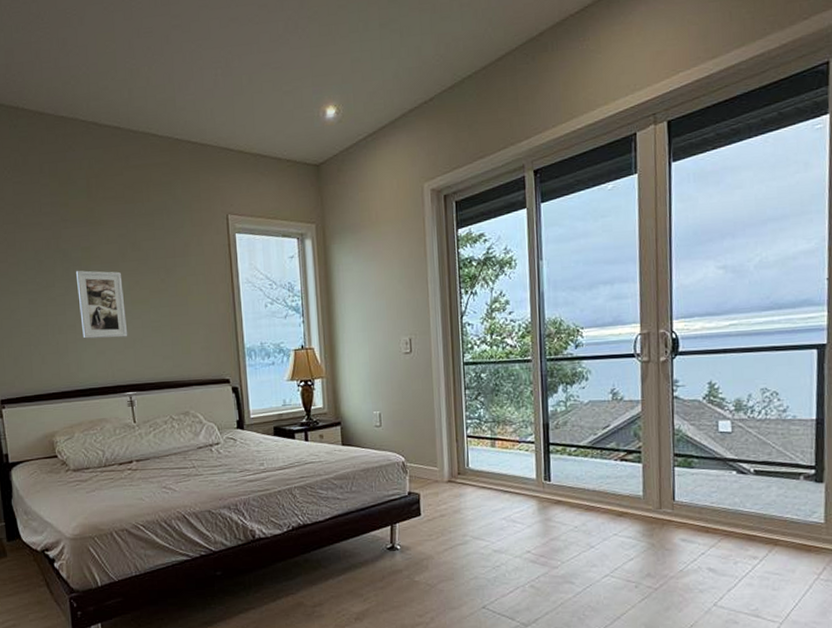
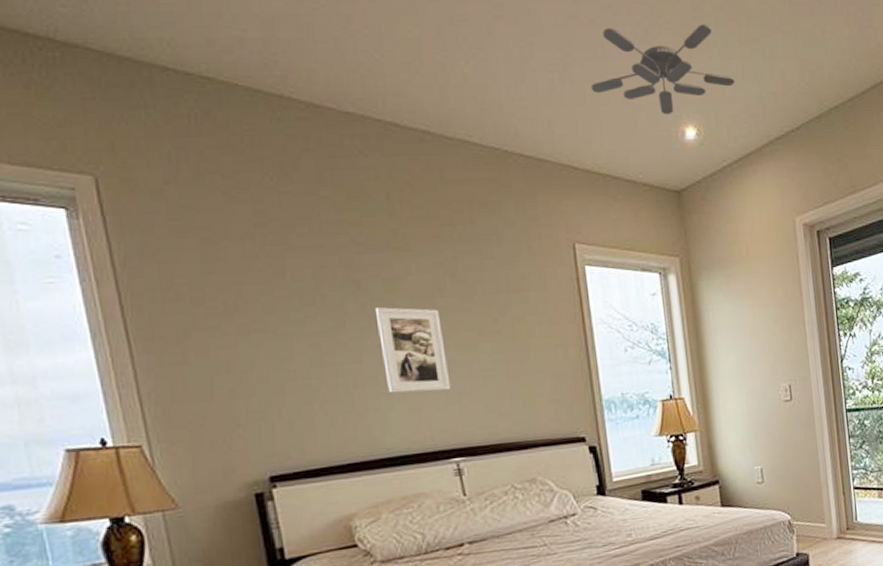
ceiling fan: none [247,11,374,98] -> present [591,24,735,115]

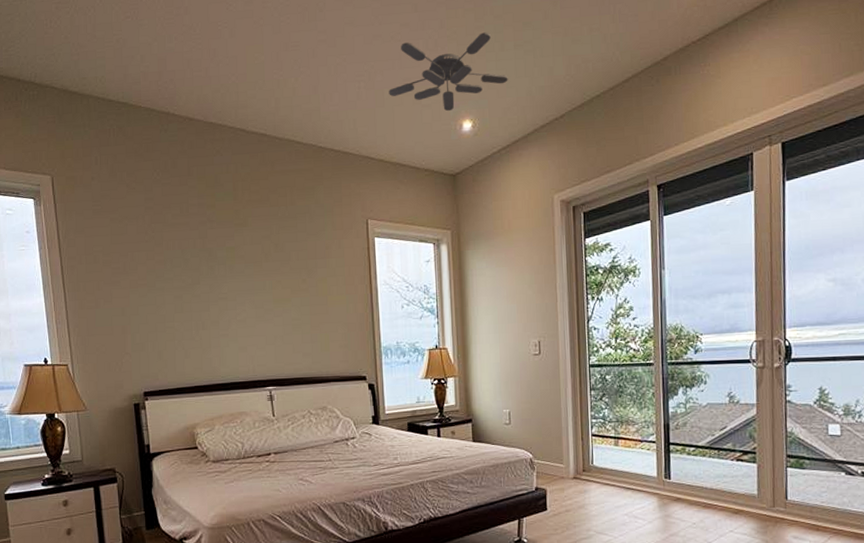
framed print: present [374,307,451,394] -> none [220,269,269,335]

